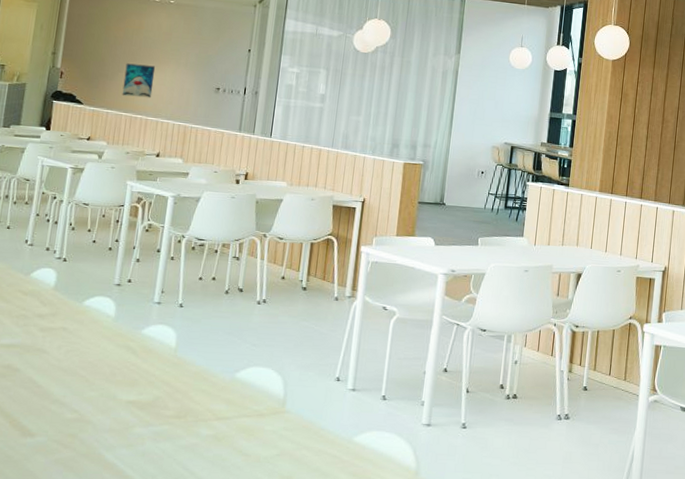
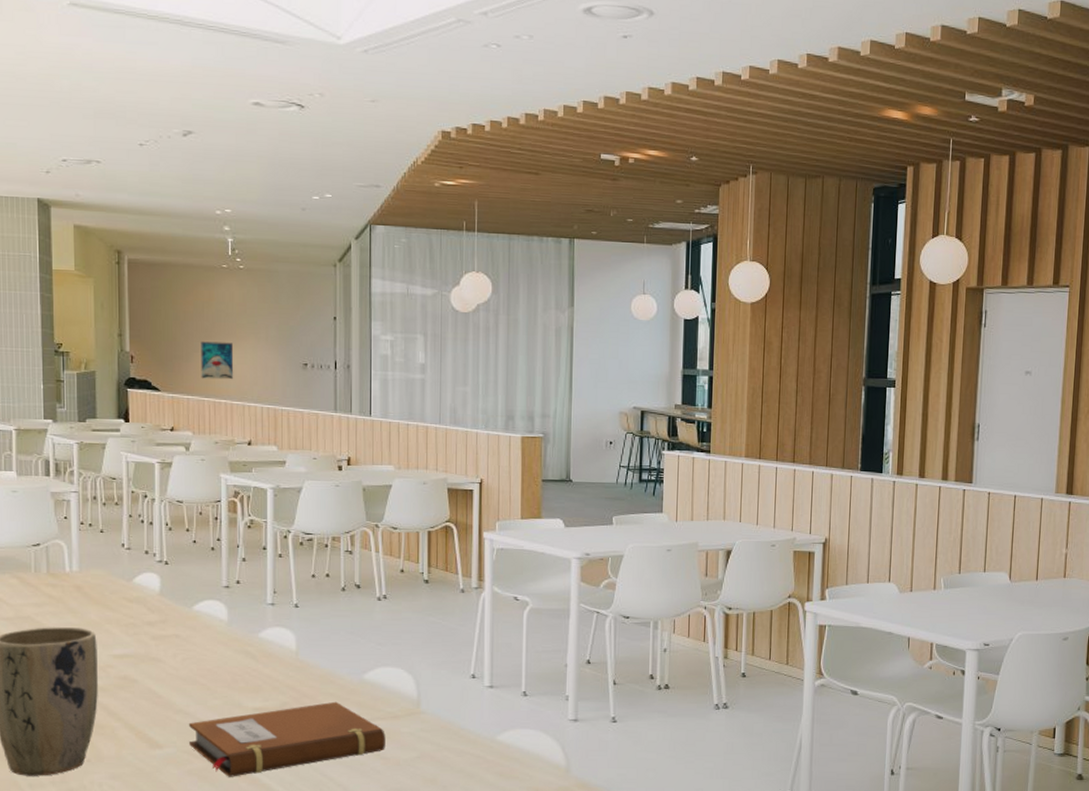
notebook: none [59,398,250,468] -> present [188,701,385,777]

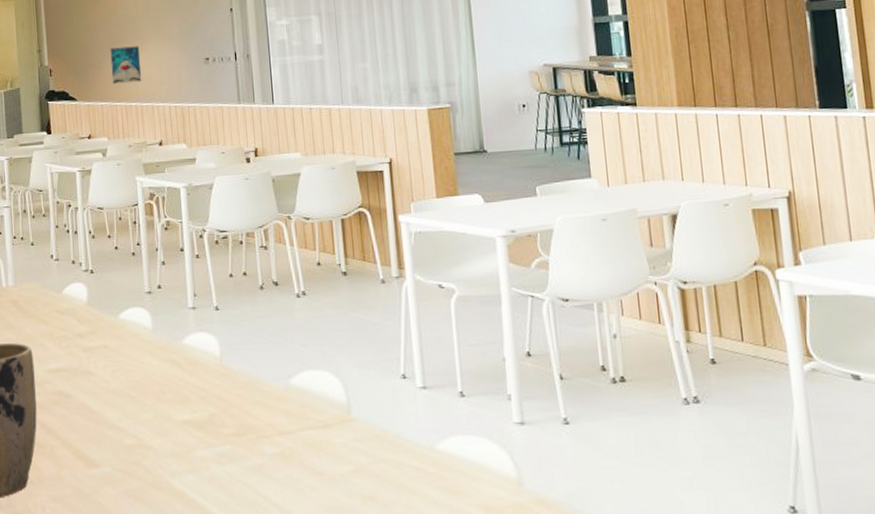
notebook: present [188,701,385,777] -> none [121,410,319,498]

